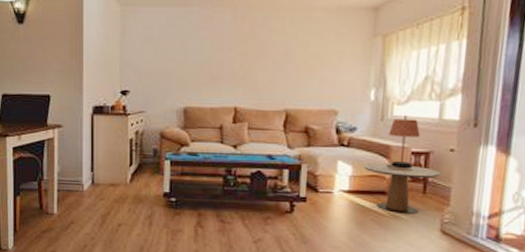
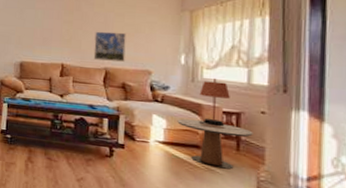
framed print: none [272,64,310,101] -> present [93,31,126,62]

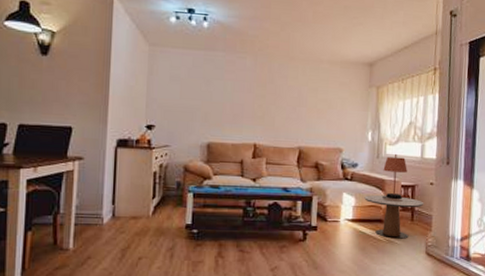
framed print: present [93,31,126,62] -> none [287,107,320,140]

